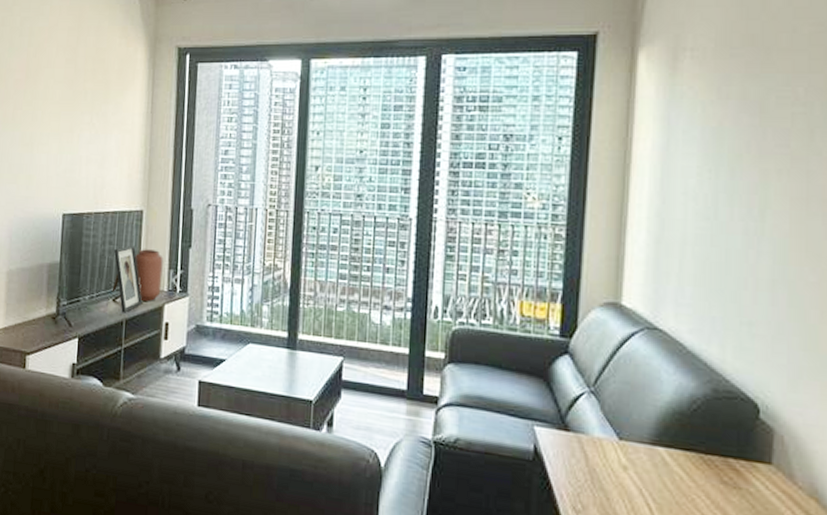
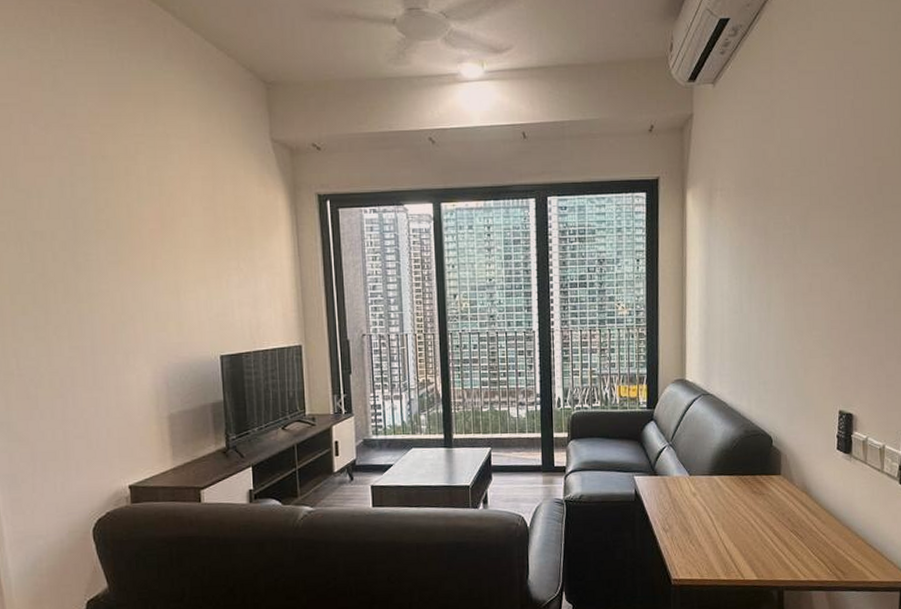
picture frame: present [112,245,143,313] -> none [278,377,311,438]
vase: present [135,249,163,301] -> none [299,379,328,425]

